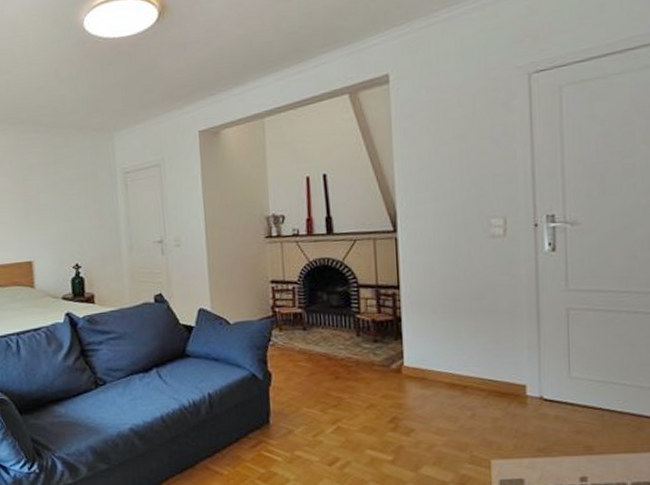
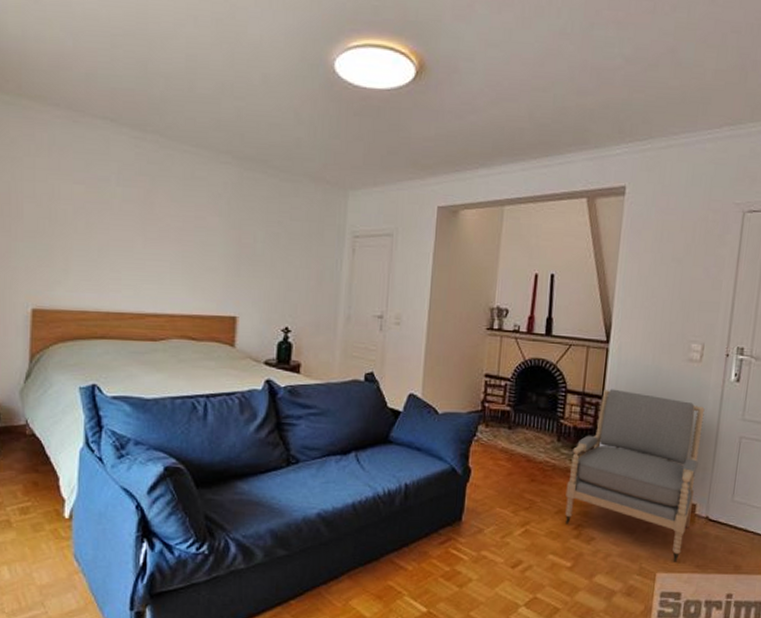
armchair: none [374,277,522,448] -> present [565,389,705,562]

